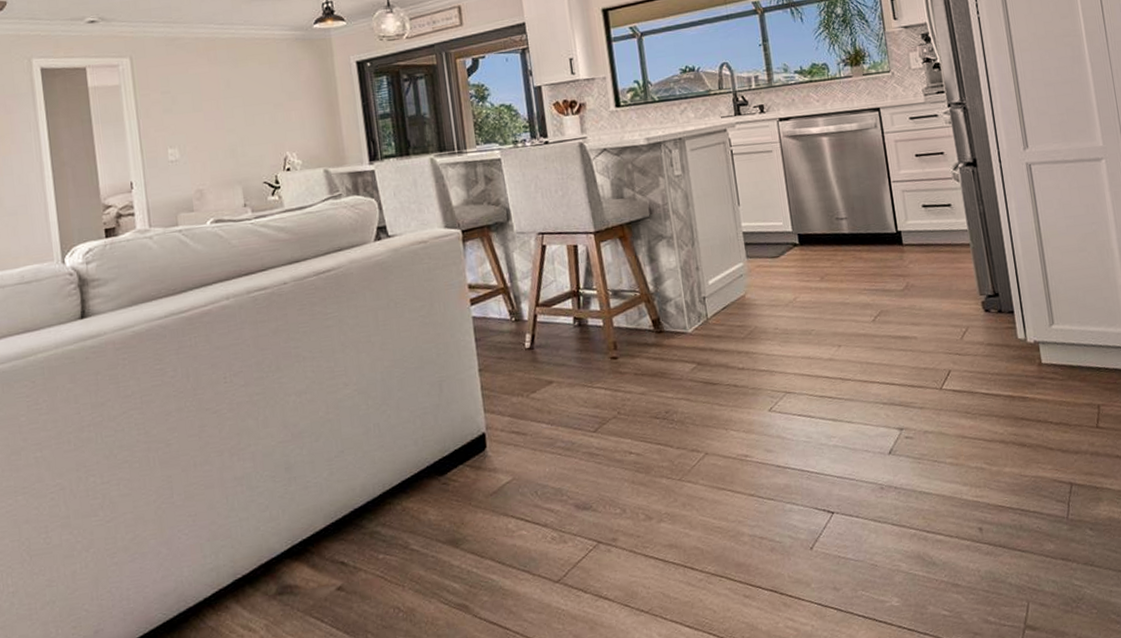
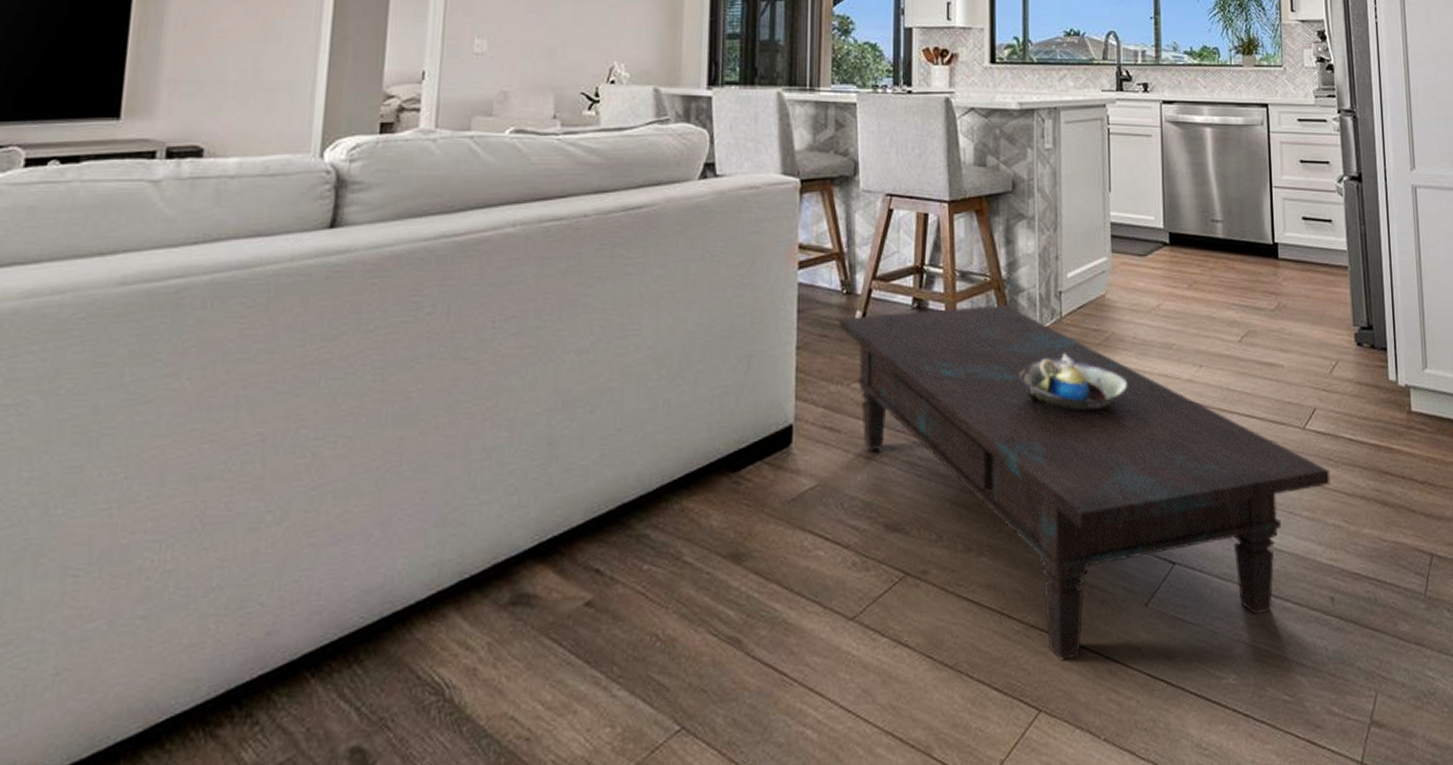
coffee table: none [512,313,970,600] -> present [839,304,1330,661]
decorative bowl: none [676,349,775,396] -> present [1019,353,1128,411]

